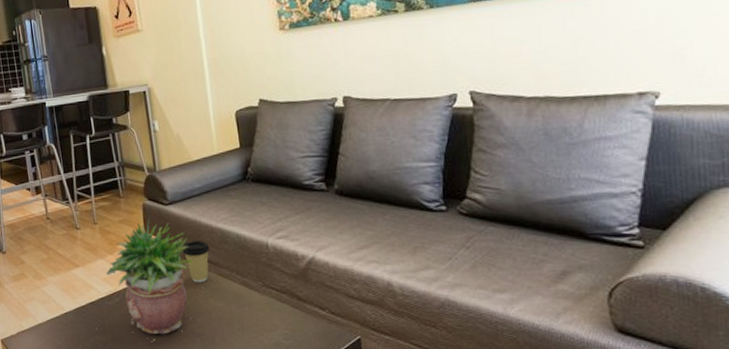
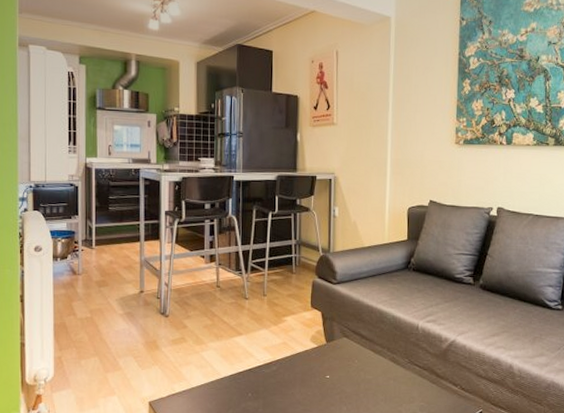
potted plant: present [106,218,194,335] -> none [268,295,351,403]
coffee cup: present [182,240,210,283] -> none [342,318,368,357]

